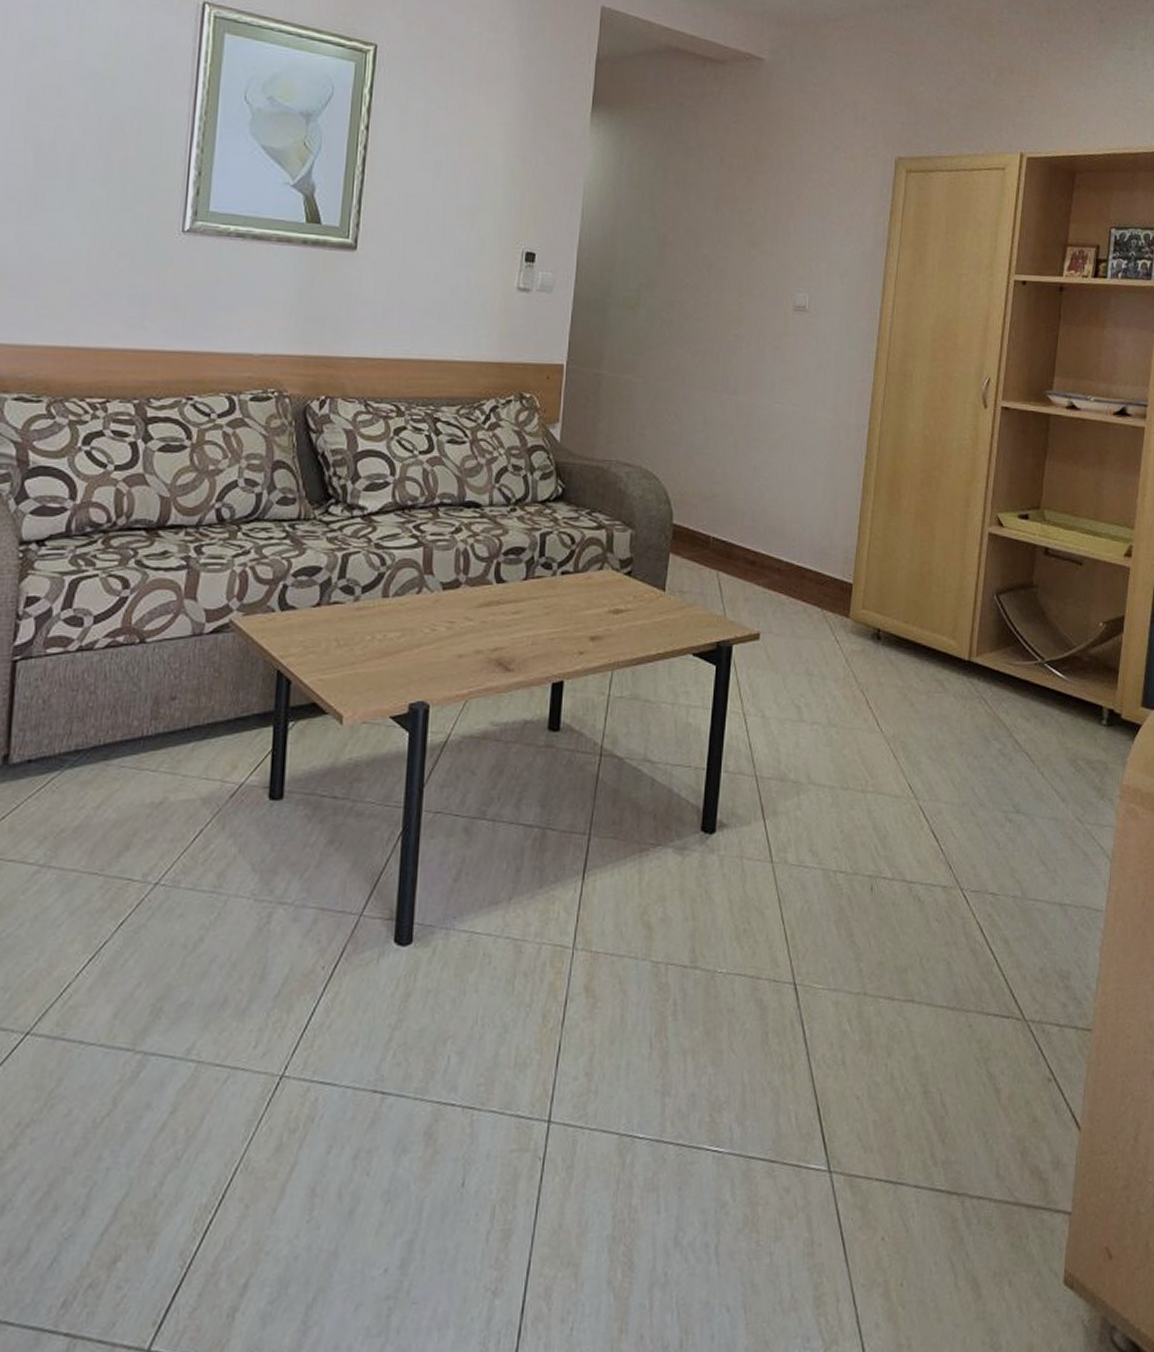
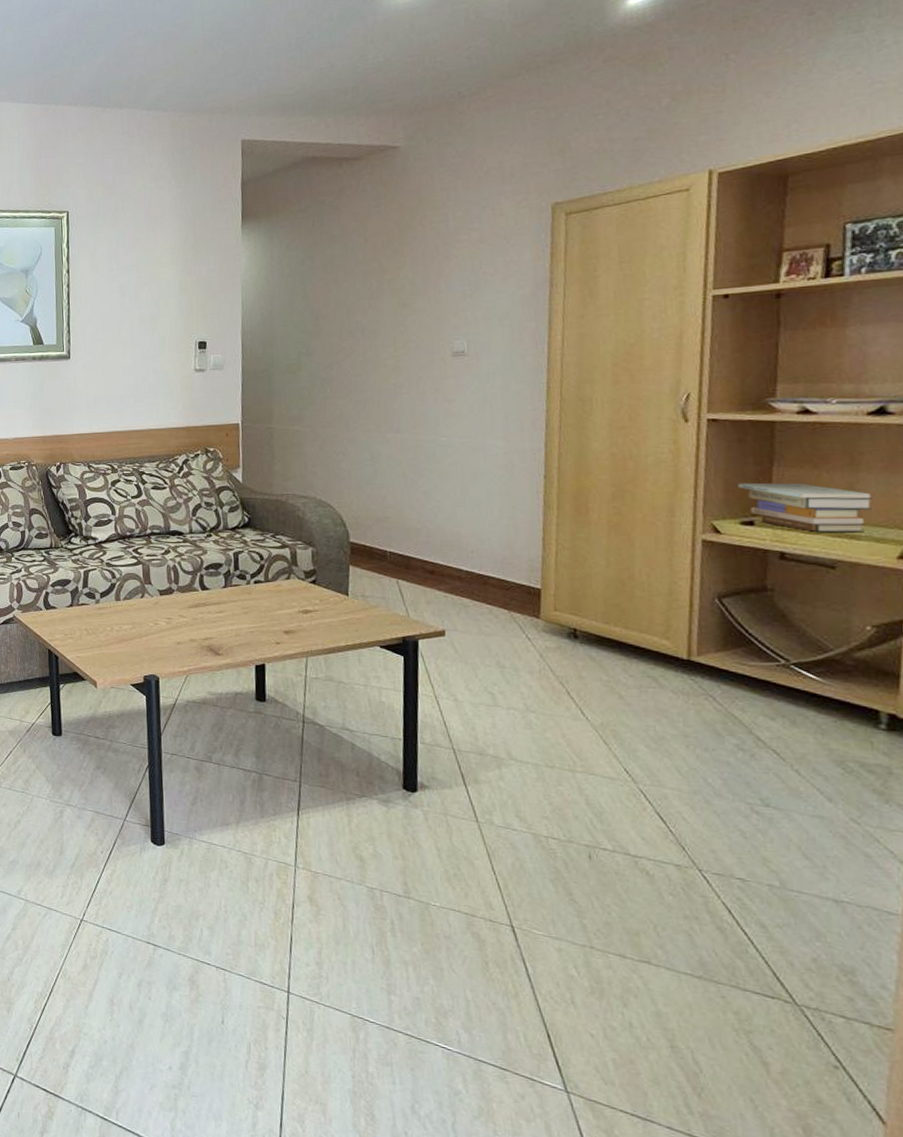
books: none [1019,475,1112,530] -> present [738,482,872,533]

